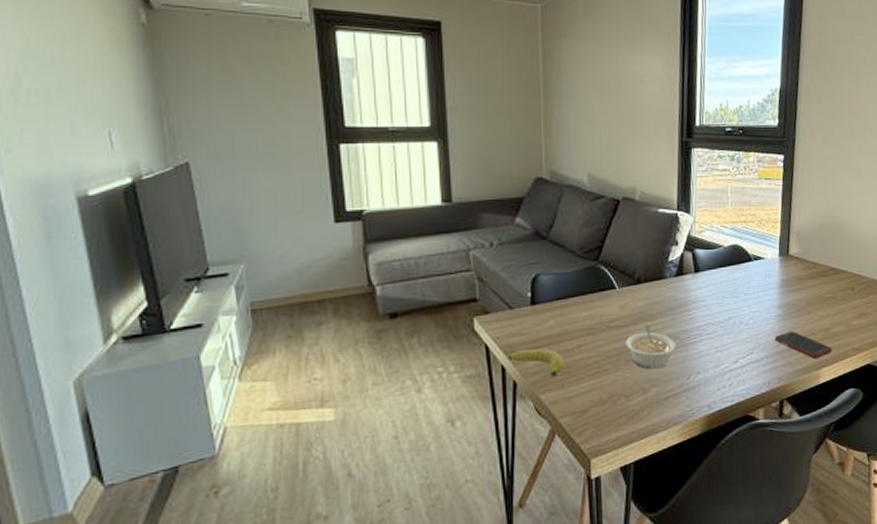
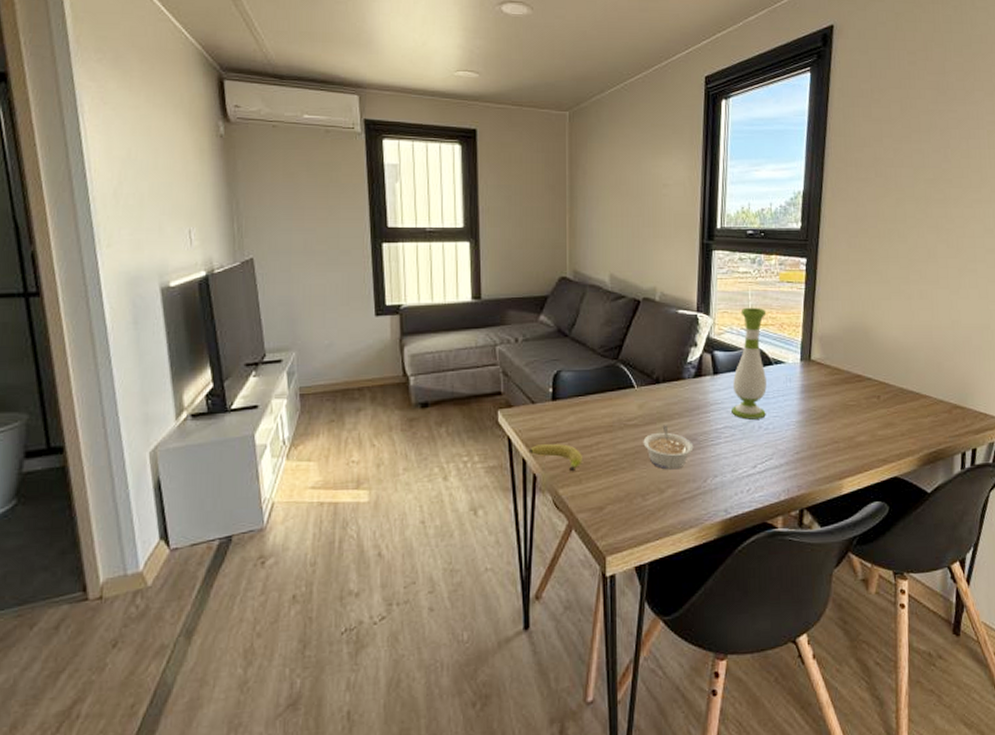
vase: none [713,204,747,316] -> present [731,307,767,420]
cell phone: present [774,331,833,358] -> none [795,438,856,467]

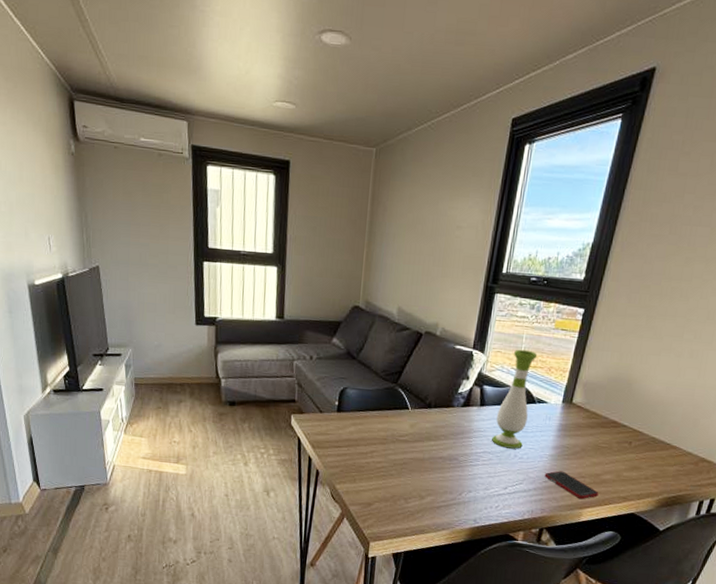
fruit: present [530,444,582,472] -> none [315,447,358,473]
legume: present [643,425,694,470] -> none [411,444,454,482]
cell phone: none [795,438,856,467] -> present [544,471,599,499]

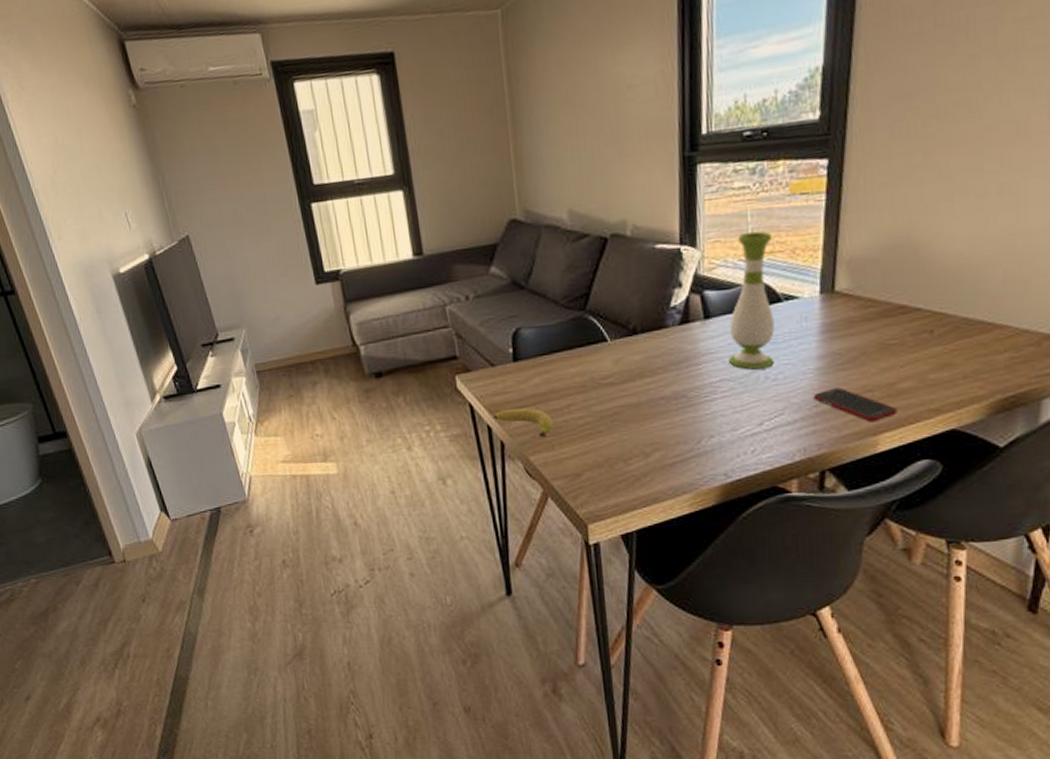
fruit: none [315,447,358,473] -> present [494,408,553,438]

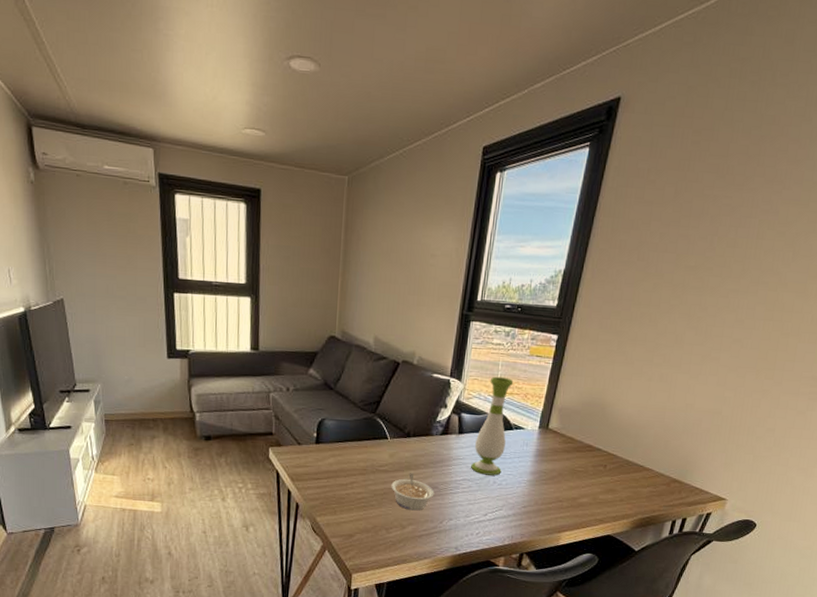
fruit: present [494,408,553,438] -> none [294,479,338,505]
legume: none [621,381,683,432] -> present [391,473,435,511]
cell phone: present [813,387,898,421] -> none [523,496,576,523]

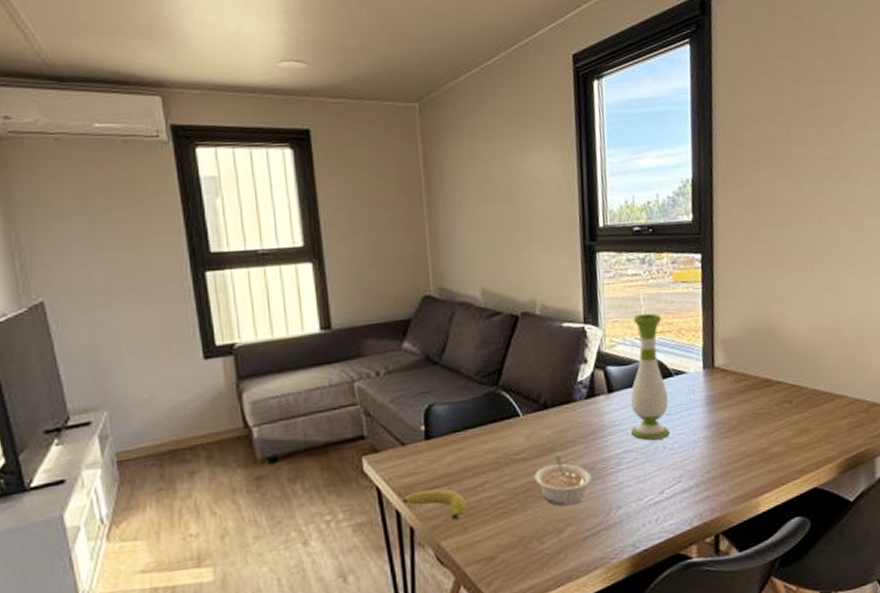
fruit: none [294,479,338,505] -> present [403,488,466,520]

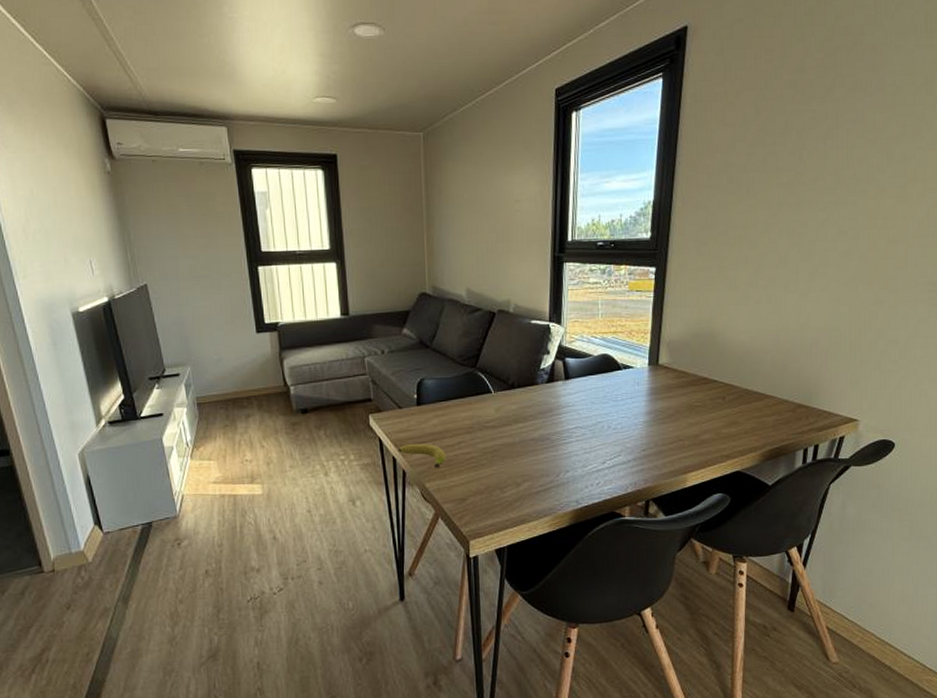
legume: present [534,455,592,506] -> none [500,426,547,466]
vase: present [630,313,670,441] -> none [582,316,616,420]

